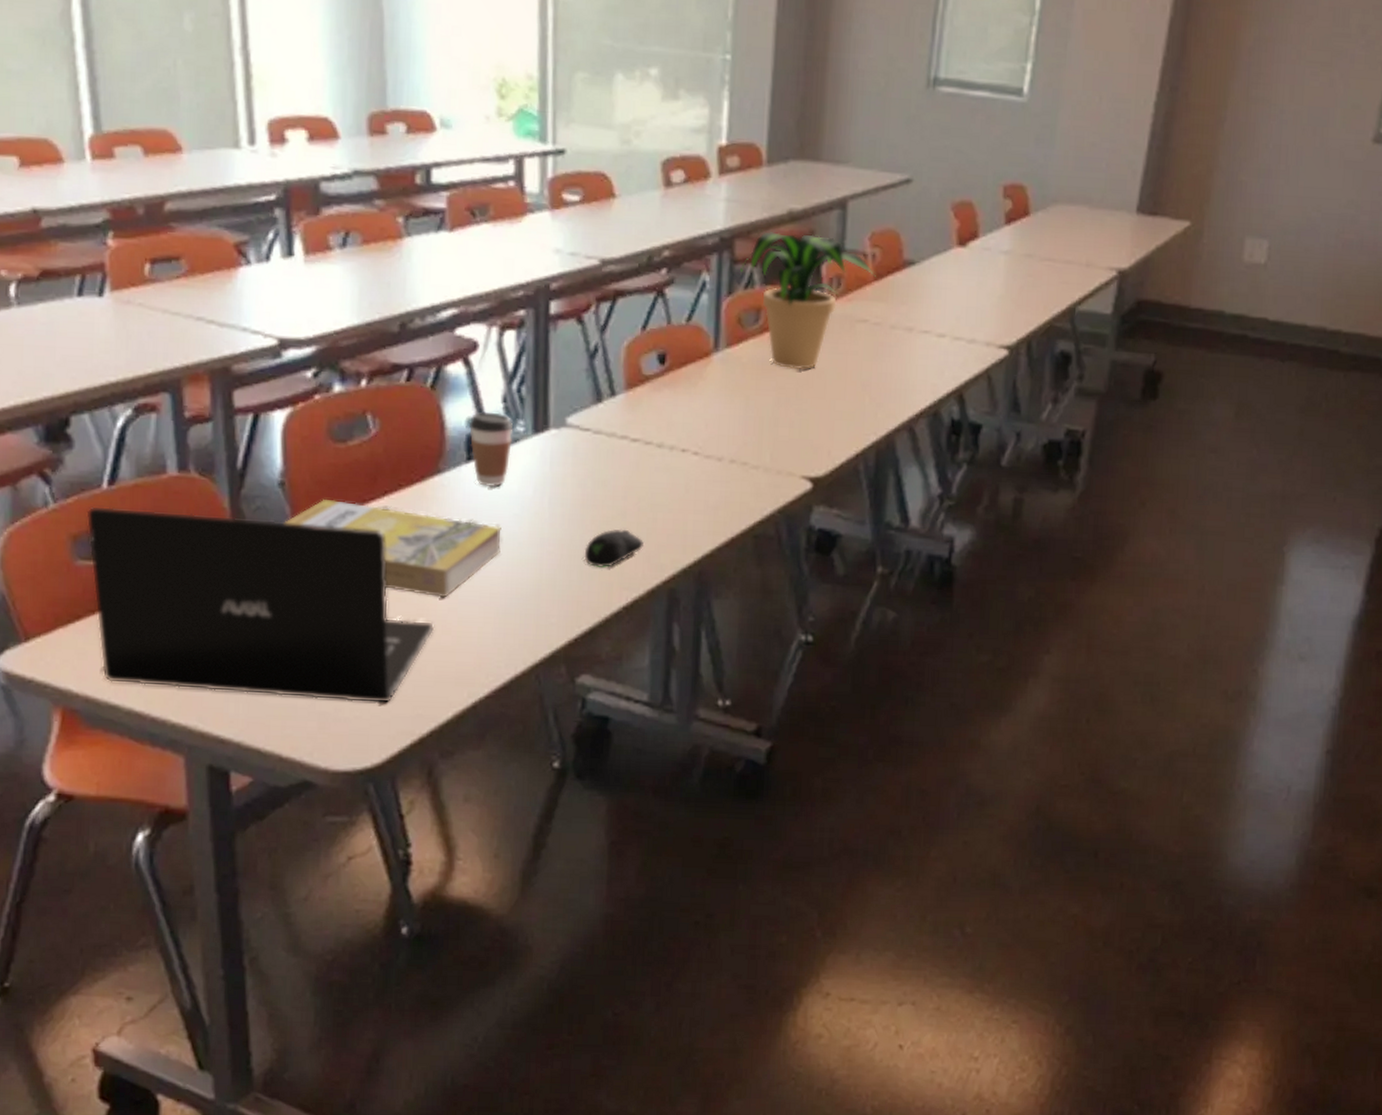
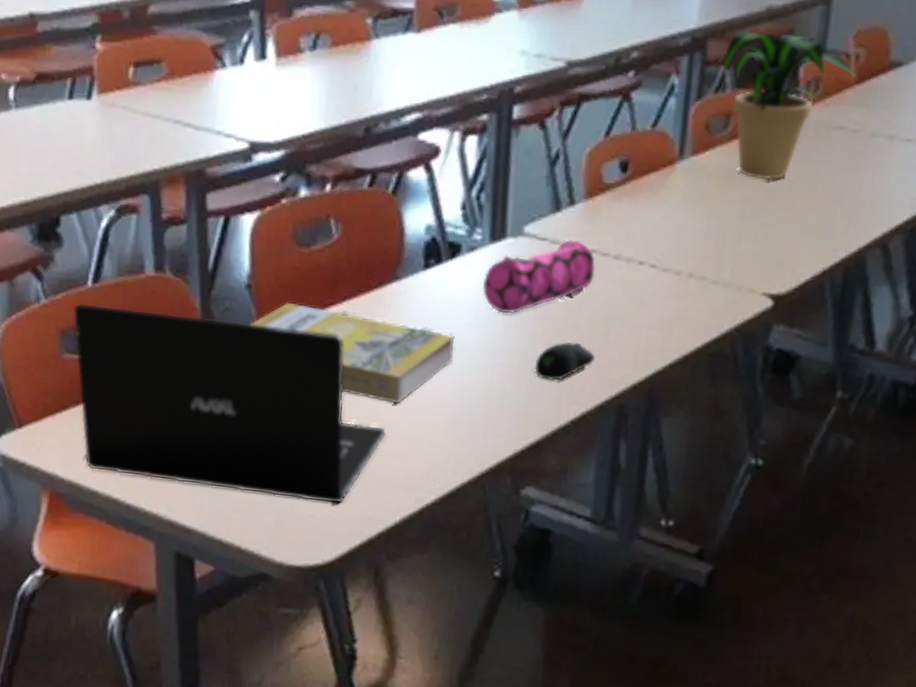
coffee cup: present [468,412,514,488] -> none [427,219,471,296]
pencil case: none [527,429,640,504] -> present [482,239,596,314]

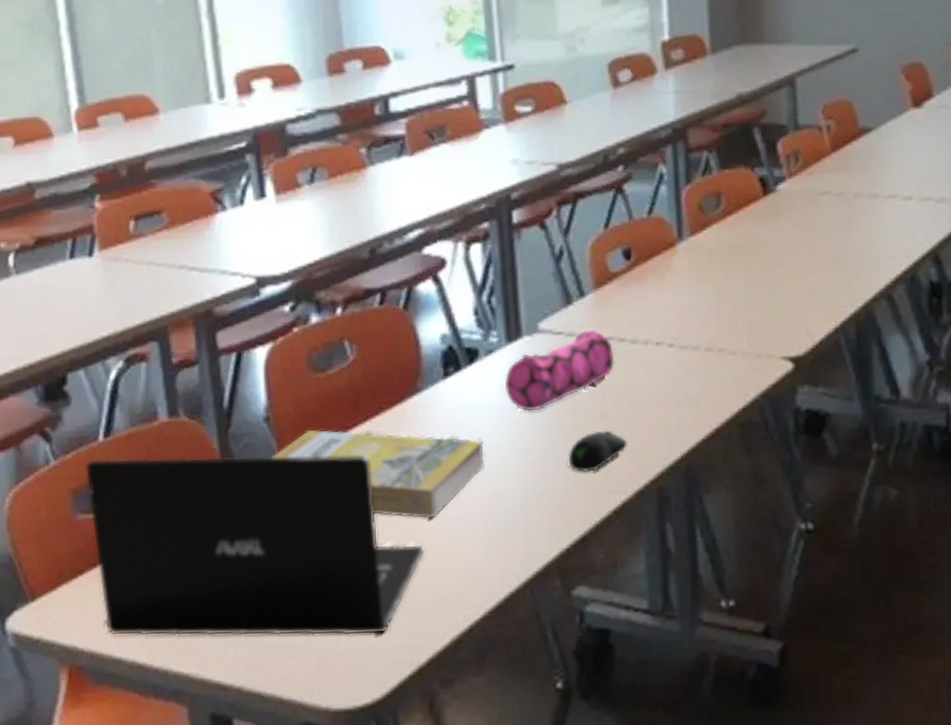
potted plant: present [712,29,859,180] -> none [696,114,835,250]

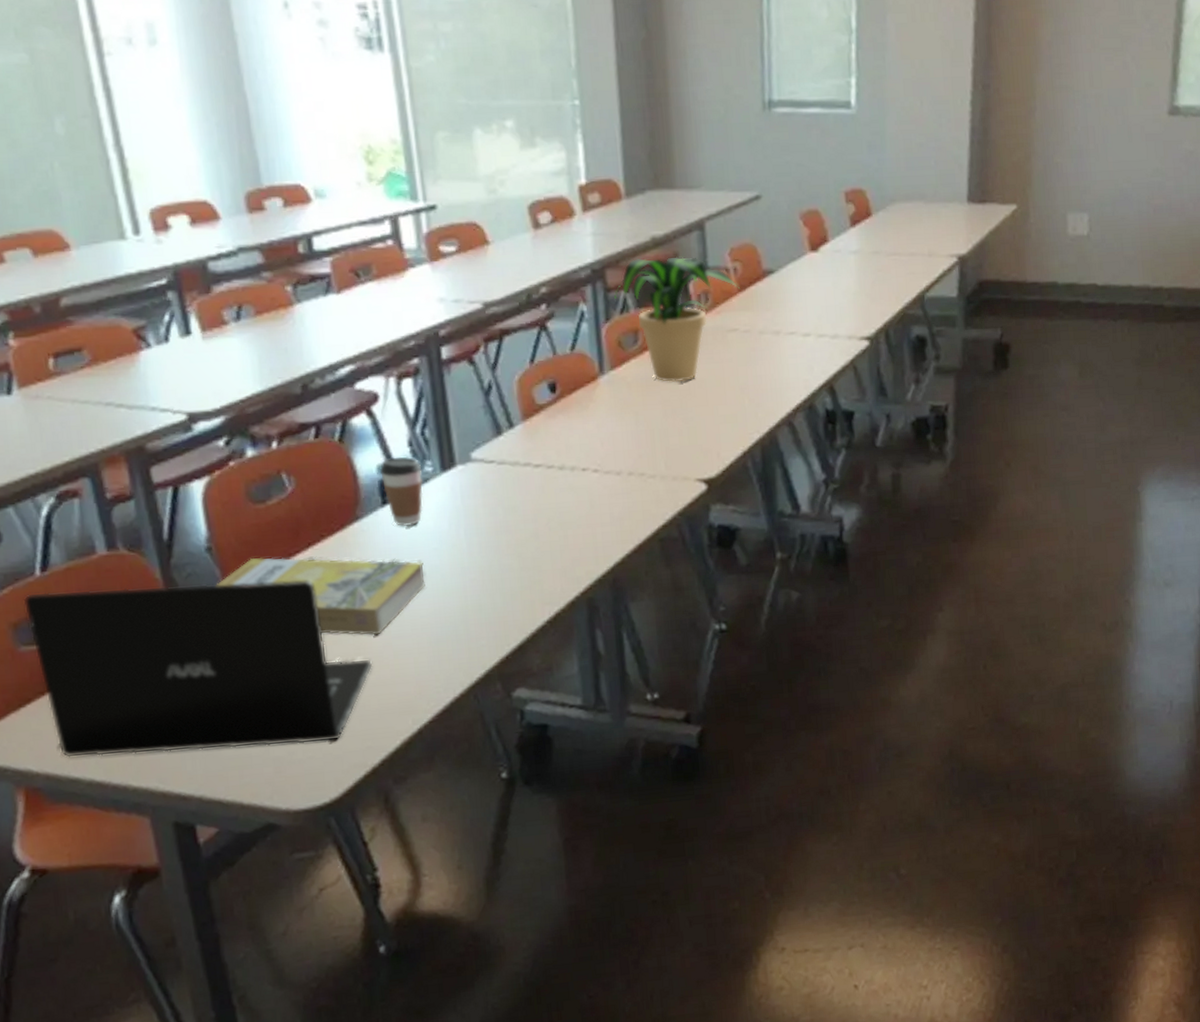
coffee cup: none [442,325,487,402] -> present [379,456,423,527]
pencil case: present [504,329,615,412] -> none [441,457,545,535]
computer mouse: present [568,431,627,473] -> none [504,550,558,588]
potted plant: none [696,114,835,250] -> present [614,257,741,383]

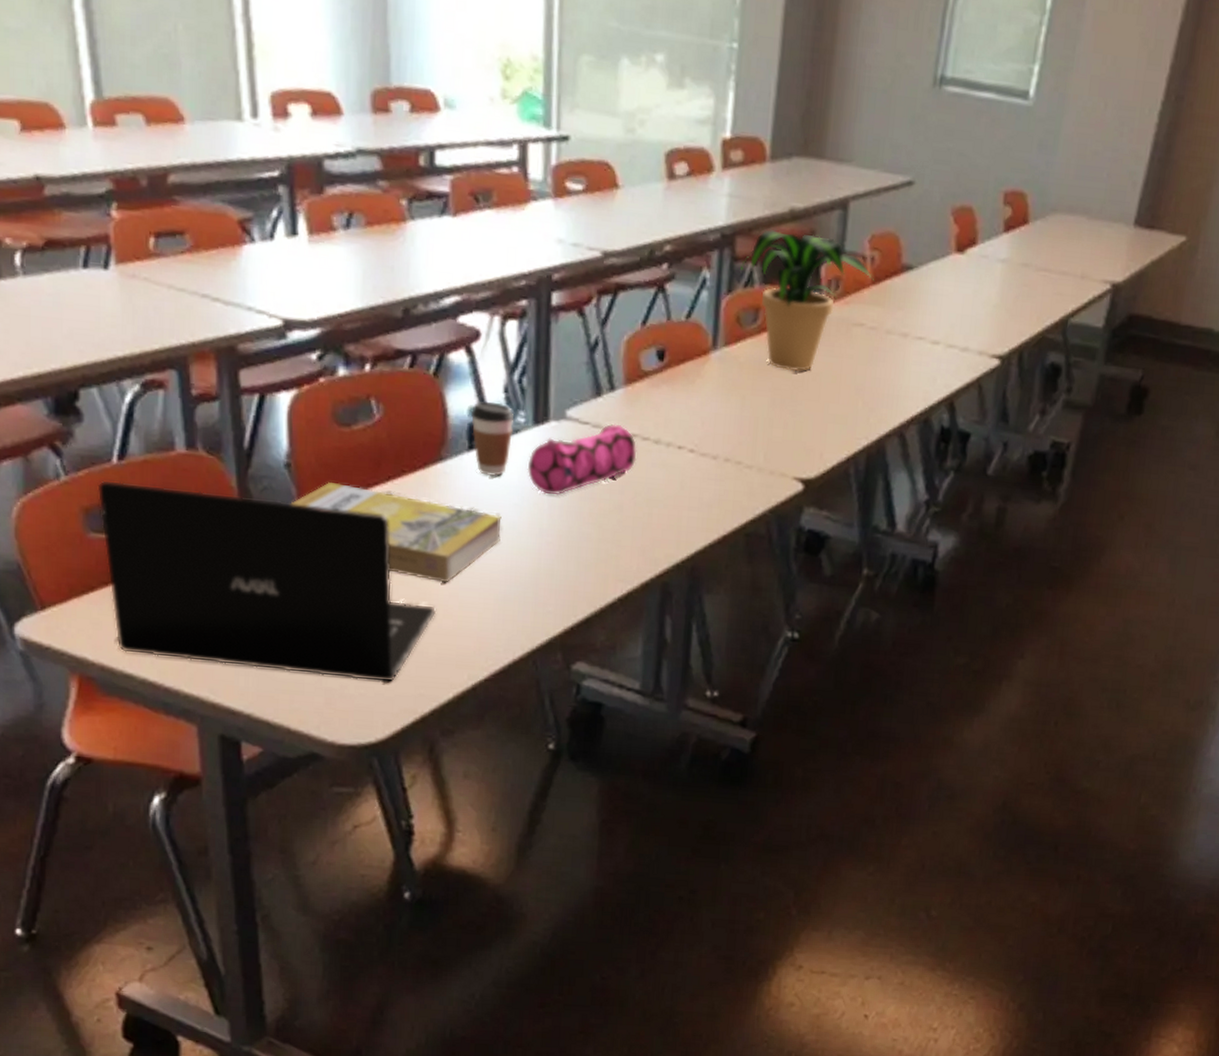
pencil case: none [441,457,545,535] -> present [527,423,637,496]

